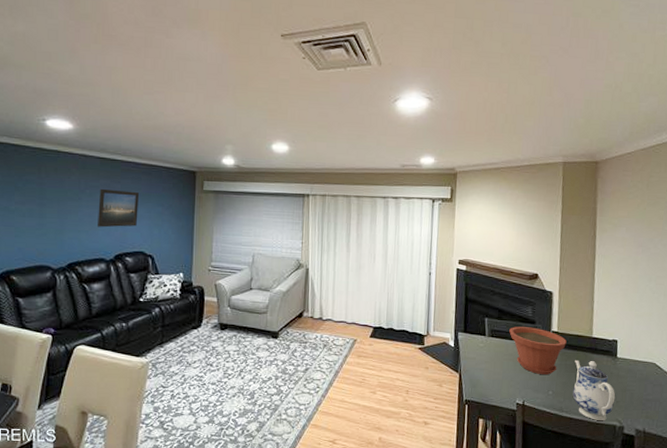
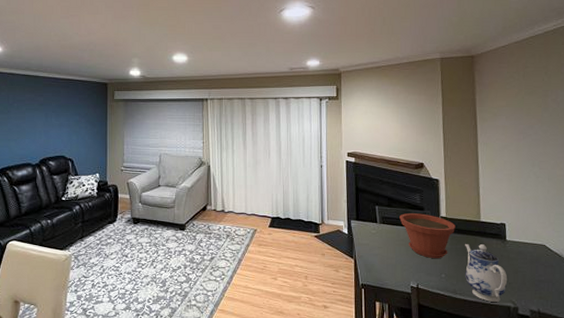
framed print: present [96,188,139,228] -> none [23,102,59,136]

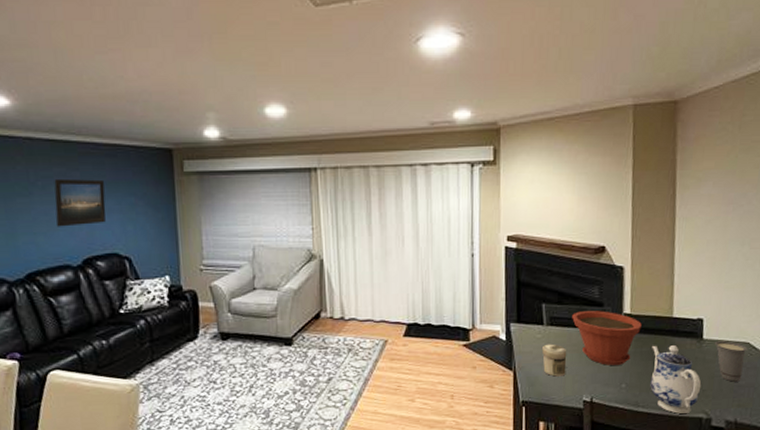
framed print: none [23,102,59,136] -> present [54,178,106,227]
jar: none [377,238,397,265] -> present [542,343,567,377]
cup: none [516,243,544,277] -> present [714,341,748,382]

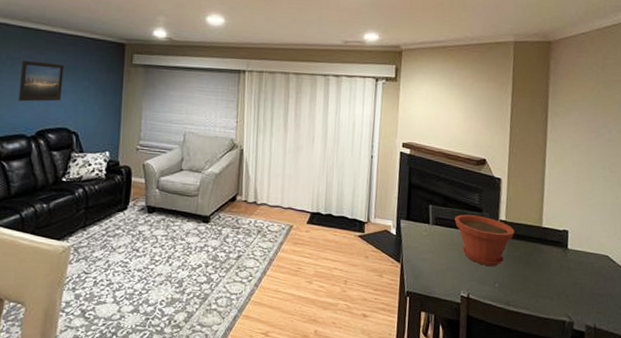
jar: present [542,343,567,377] -> none [427,241,449,272]
teapot: present [650,345,702,415] -> none [520,252,566,316]
cup: present [714,341,748,382] -> none [577,252,606,290]

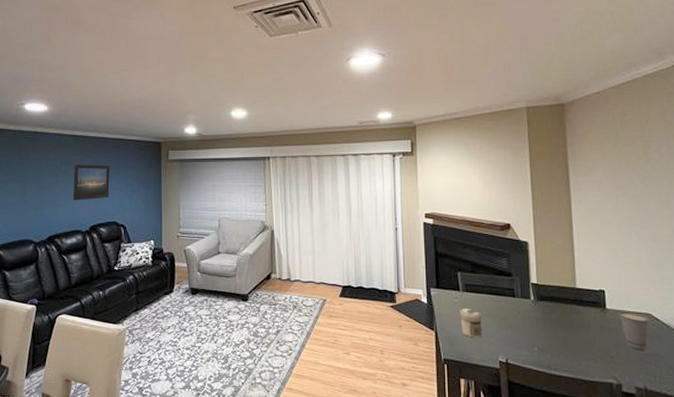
jar: none [427,241,449,272] -> present [460,308,482,338]
plant pot: present [454,214,515,267] -> none [485,280,548,331]
cup: none [577,252,606,290] -> present [617,311,650,350]

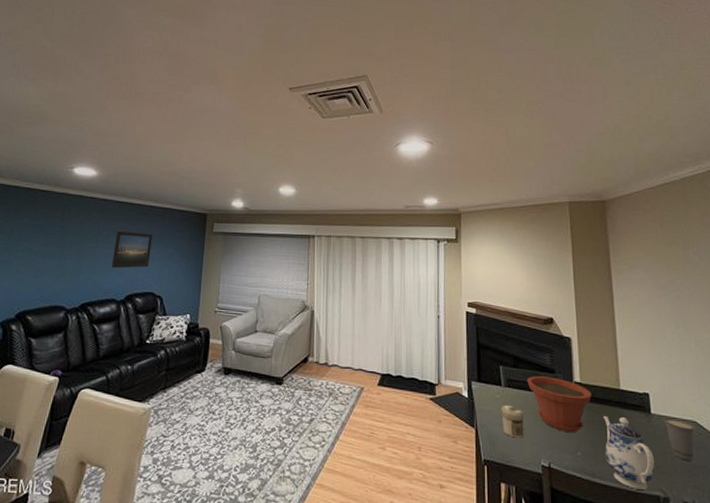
plant pot: none [485,280,548,331] -> present [527,376,592,433]
teapot: none [559,314,609,379] -> present [603,416,655,491]

